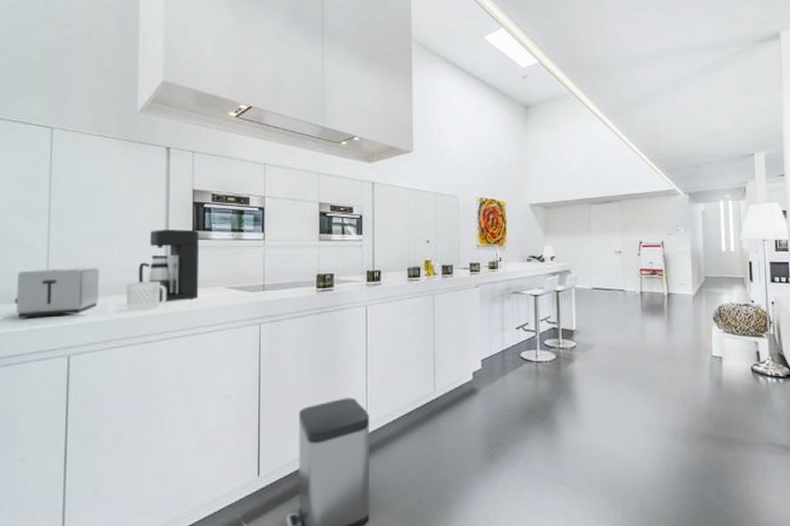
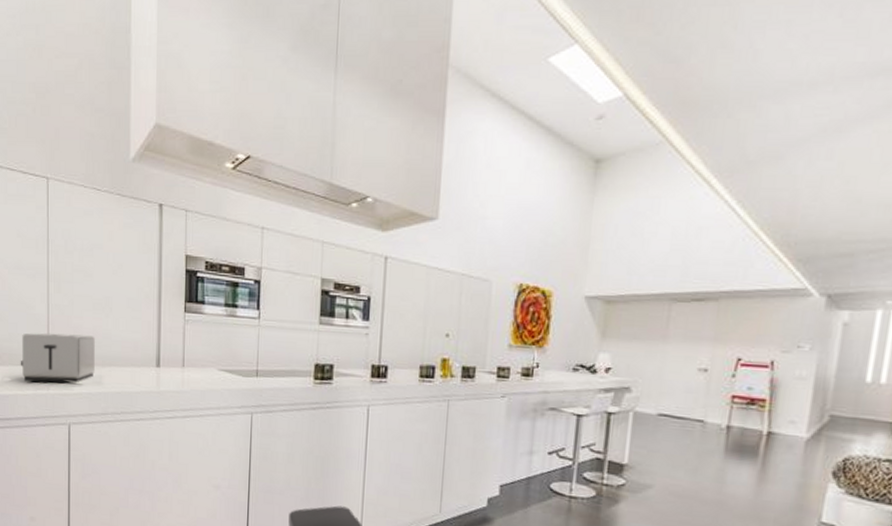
mug: present [125,282,167,311] -> none [120,354,159,386]
coffee maker: present [138,229,200,303] -> none [131,299,192,380]

